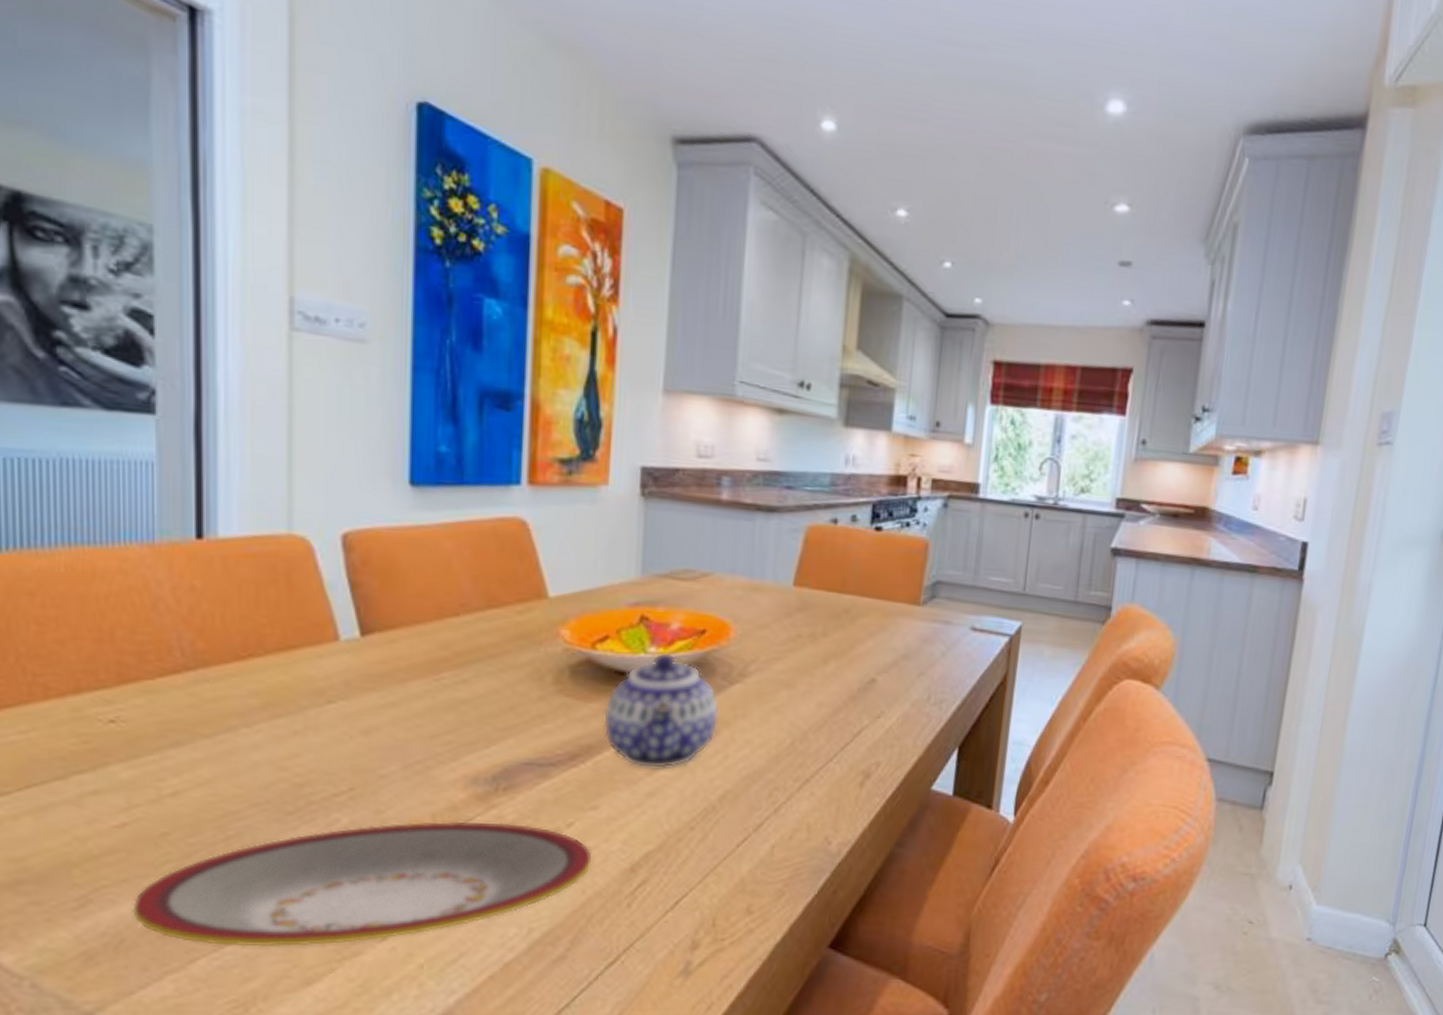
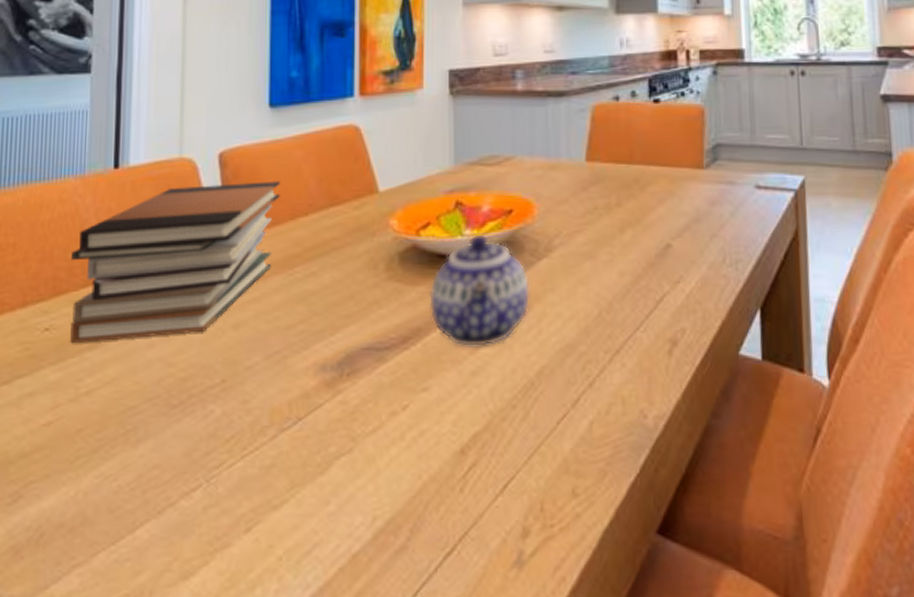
plate: present [132,821,592,947] -> none [51,408,426,540]
book stack: none [141,569,424,740] -> present [69,180,280,344]

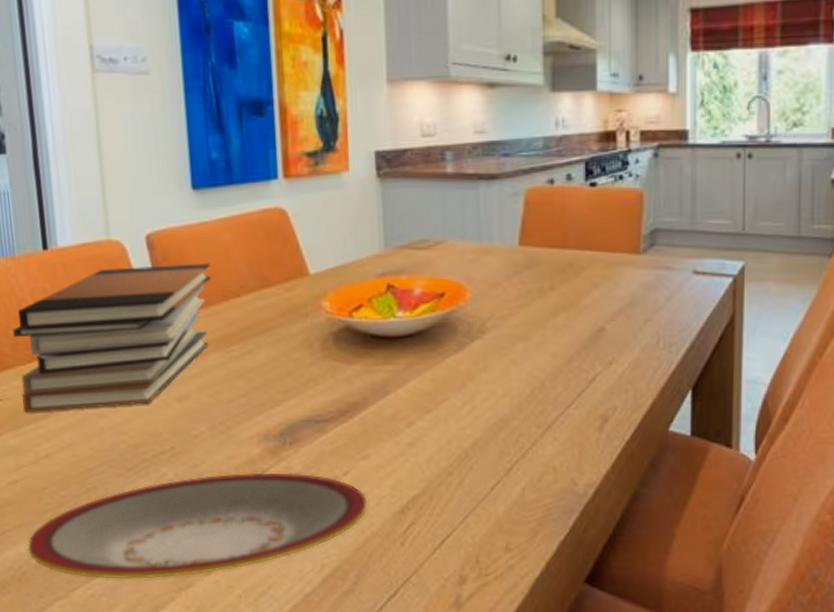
plate: none [51,408,426,540] -> present [27,472,368,580]
teapot: present [429,234,530,348] -> none [364,316,464,421]

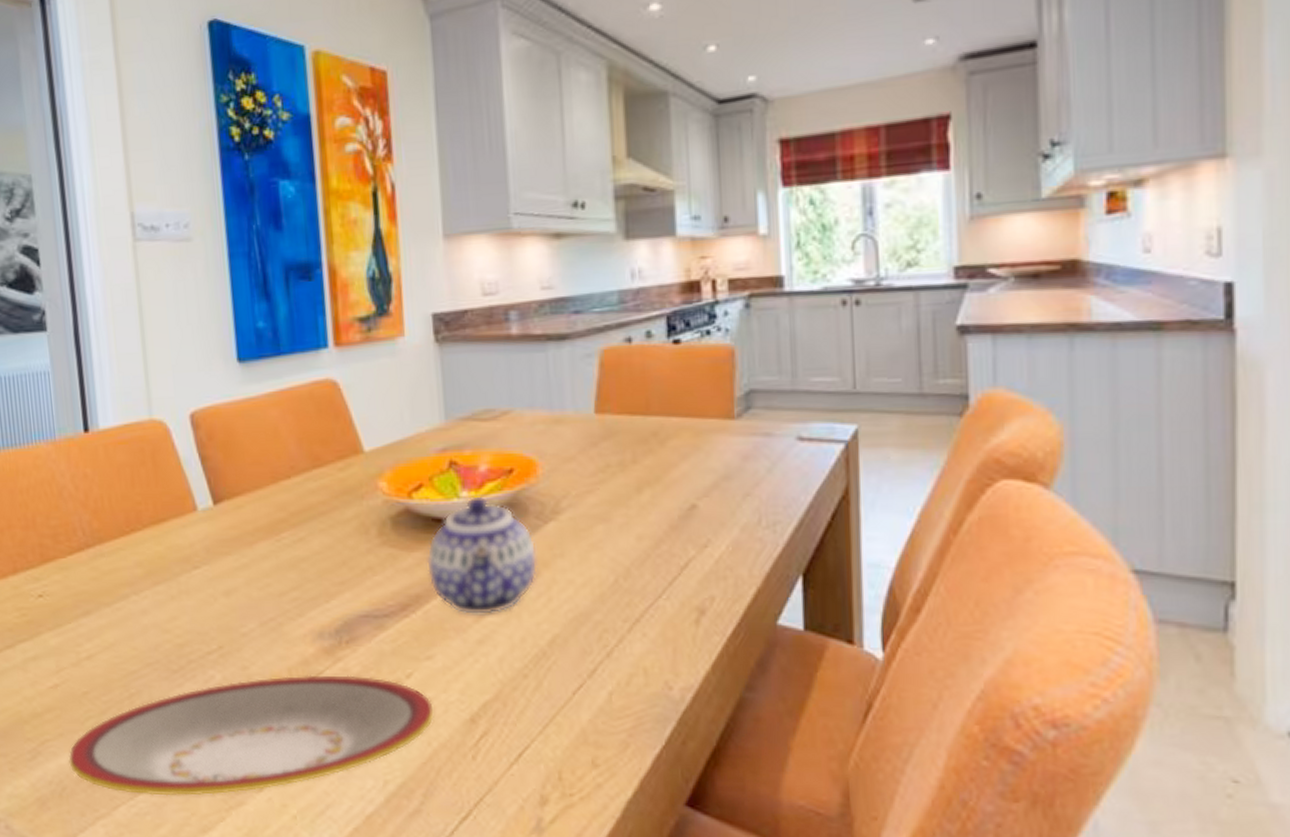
book stack: present [13,262,211,413] -> none [53,441,259,610]
teapot: none [364,316,464,421] -> present [426,496,538,616]

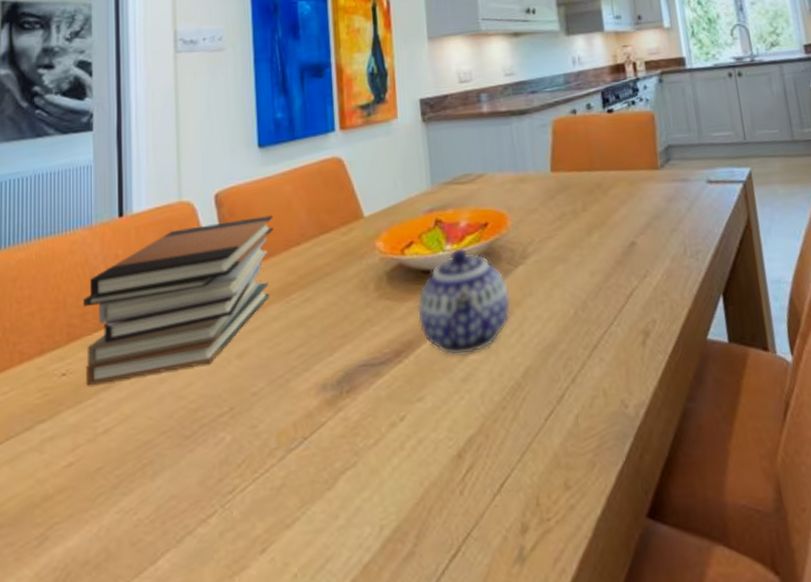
book stack: none [53,441,259,610] -> present [83,214,273,386]
plate: present [68,675,434,796] -> none [76,423,426,571]

